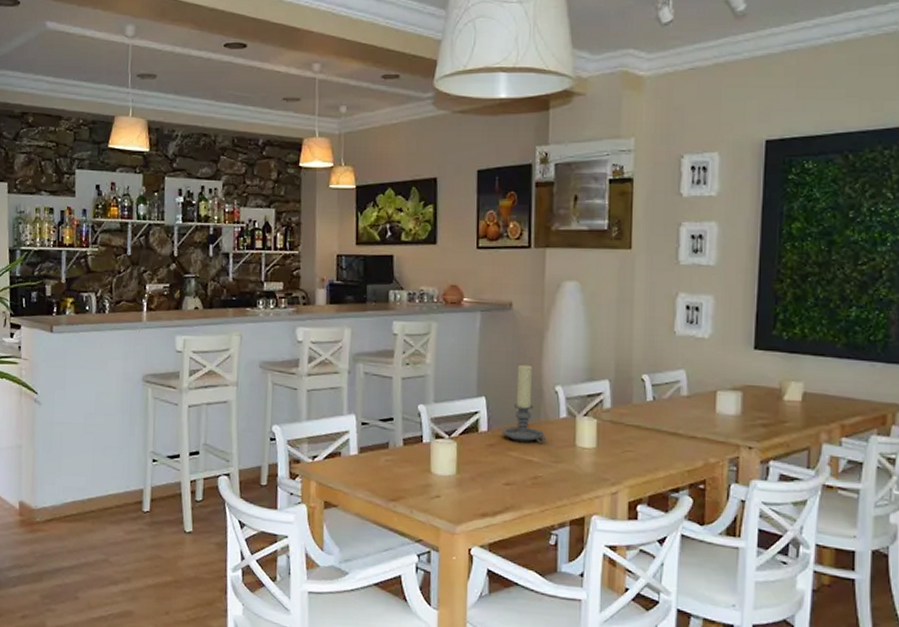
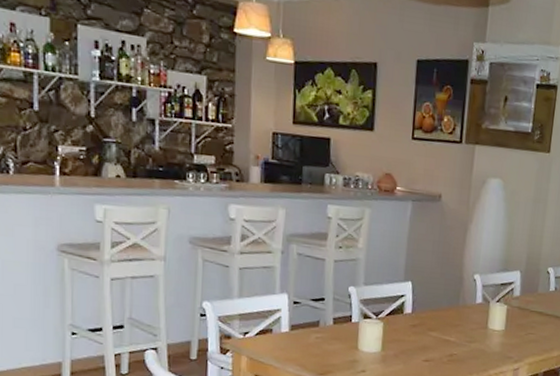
candle holder: present [502,364,546,444] -> none [424,253,463,326]

